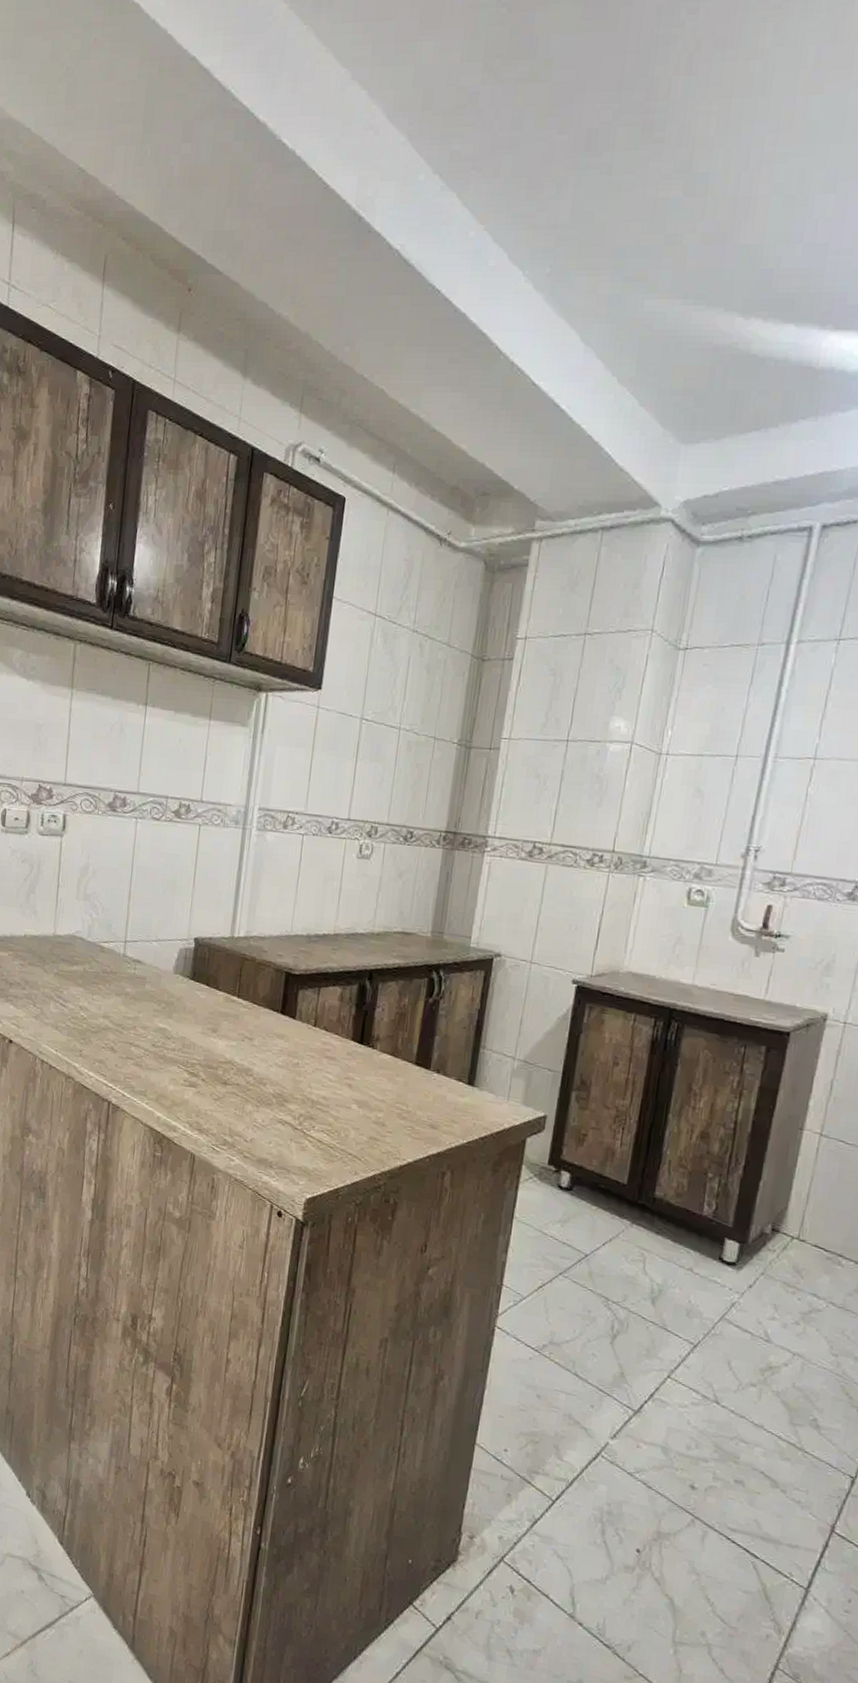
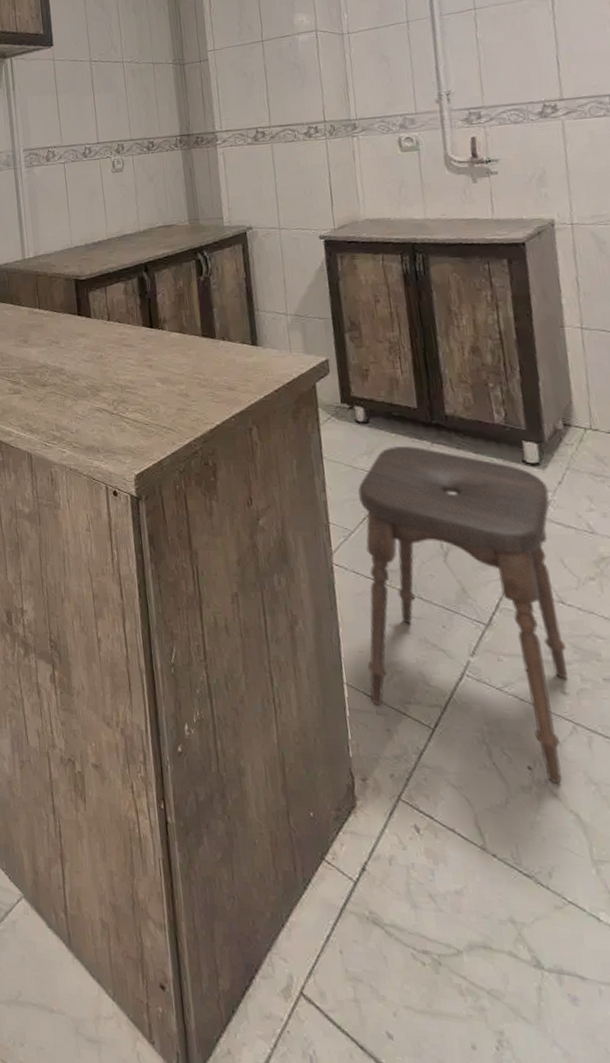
stool: none [498,1219,738,1569] -> present [357,446,569,784]

